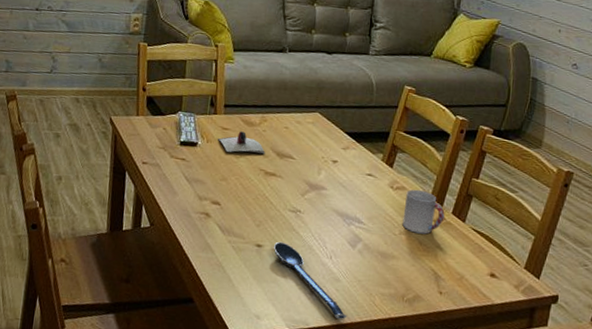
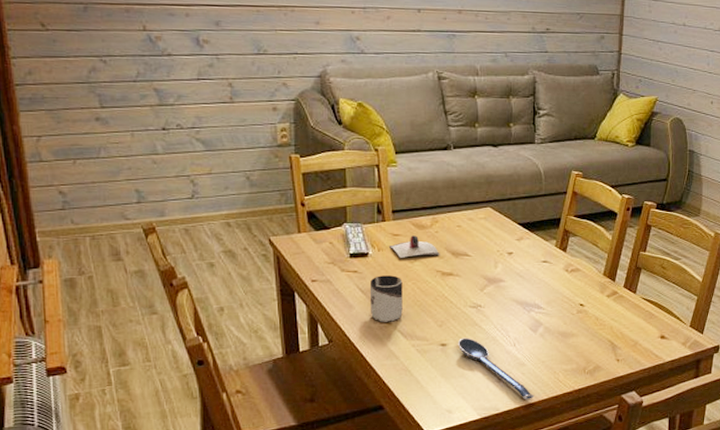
cup: none [192,166,226,214] -> present [369,275,403,322]
cup: present [402,189,445,234] -> none [579,269,617,310]

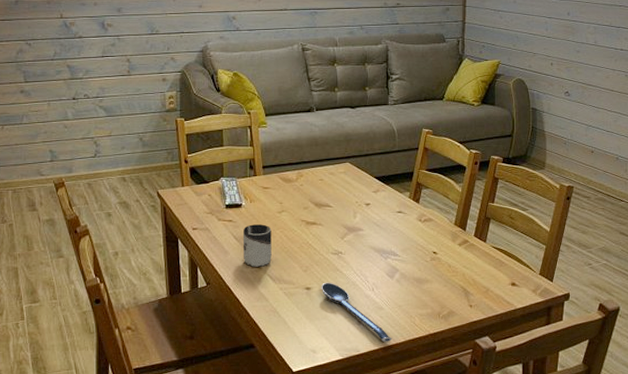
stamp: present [389,235,440,258] -> none [260,188,305,208]

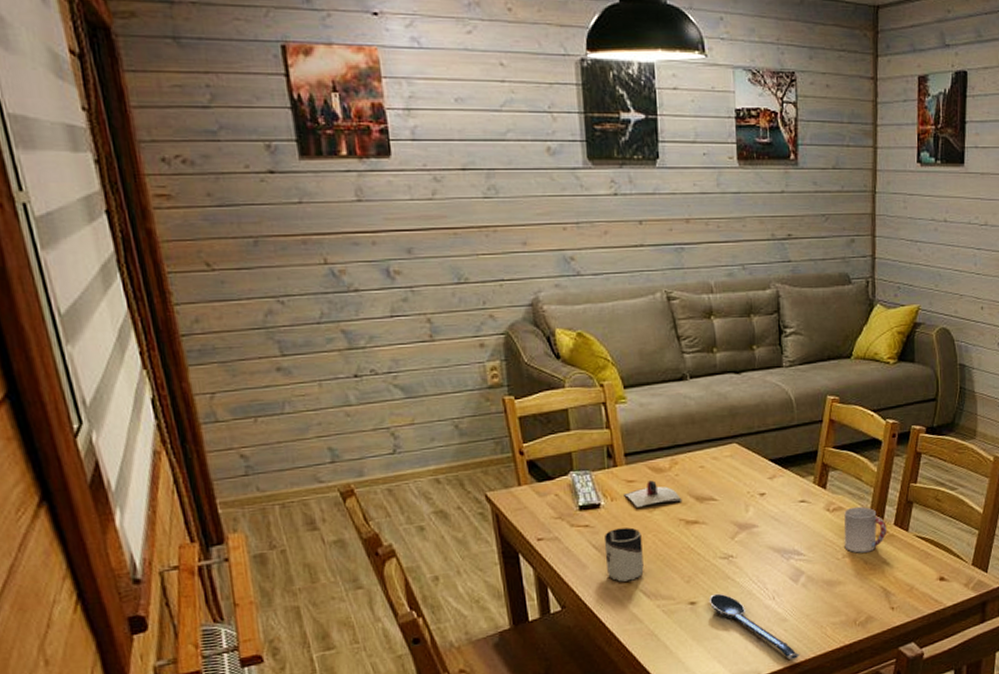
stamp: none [260,188,305,208] -> present [624,480,682,507]
cup: none [432,219,468,258] -> present [844,506,887,553]

